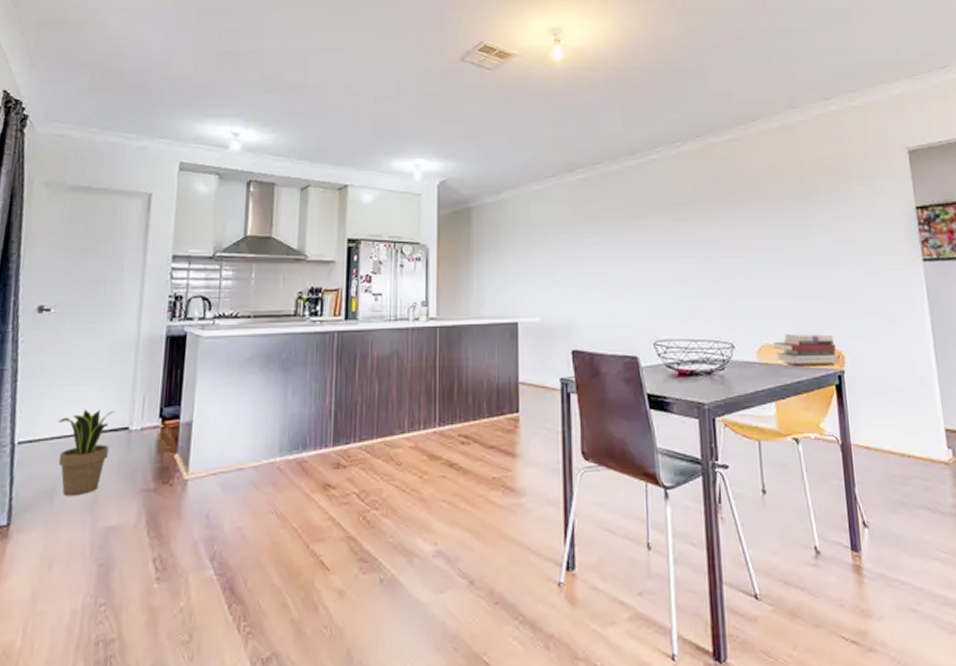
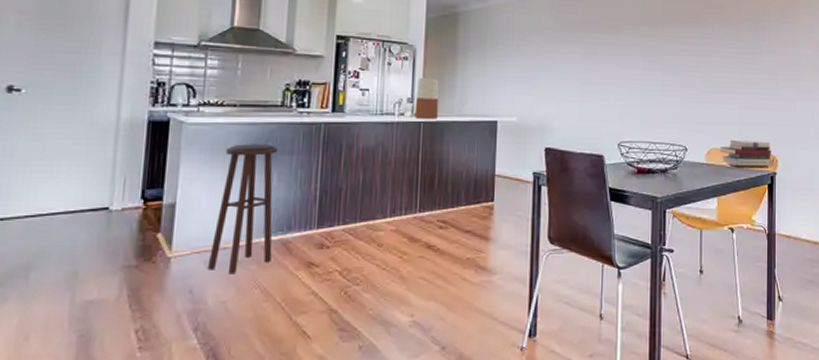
potted plant: present [57,409,114,495] -> none [31,189,92,271]
stool: none [223,356,291,498] -> present [207,144,277,274]
vase: none [430,279,454,323] -> present [415,78,439,119]

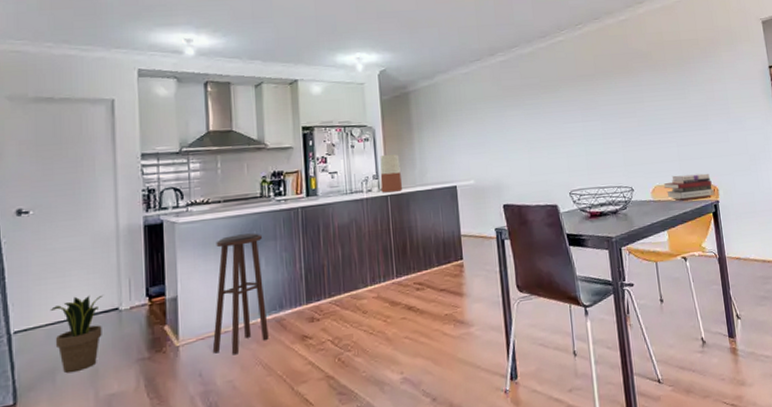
potted plant: none [31,189,92,271] -> present [50,294,102,373]

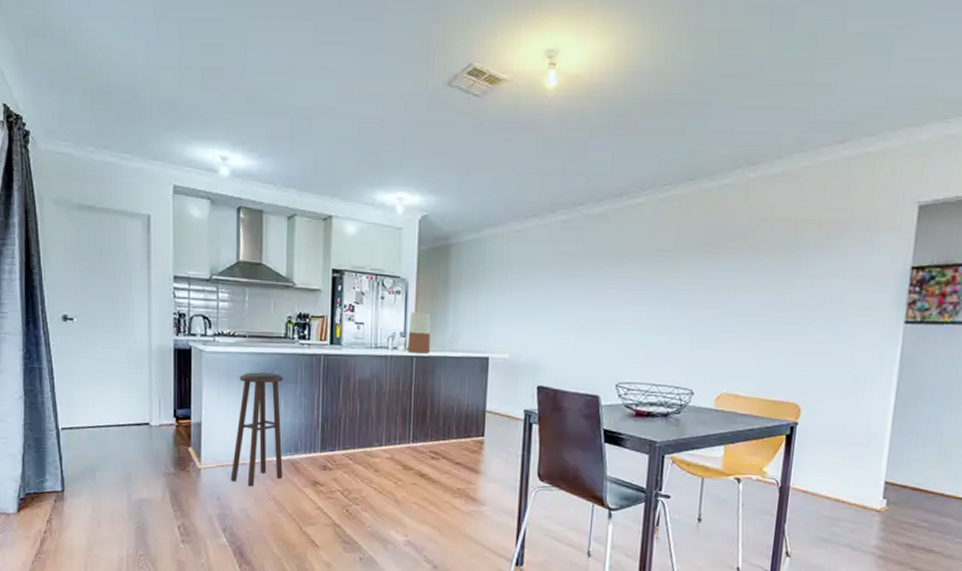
potted plant: present [50,294,102,373] -> none [91,405,136,473]
books: present [663,173,714,200] -> none [731,384,795,418]

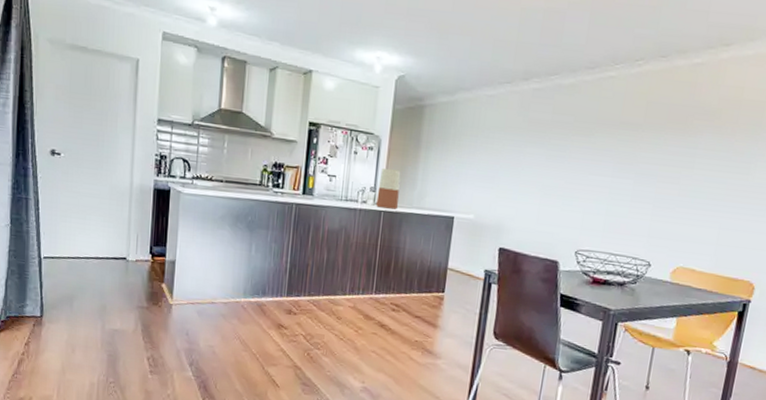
stool: present [230,372,283,487] -> none [199,216,256,325]

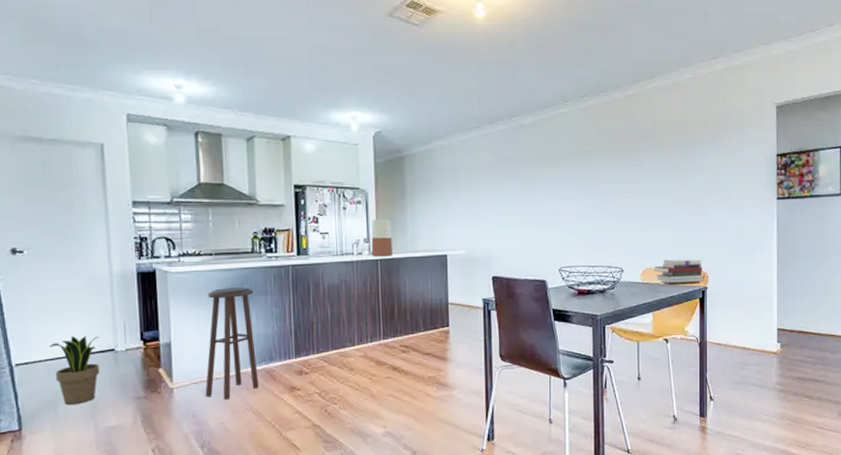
potted plant: none [72,239,114,303] -> present [48,335,100,405]
stool: none [199,216,256,325] -> present [205,287,259,400]
books: none [687,260,749,295] -> present [654,258,703,285]

